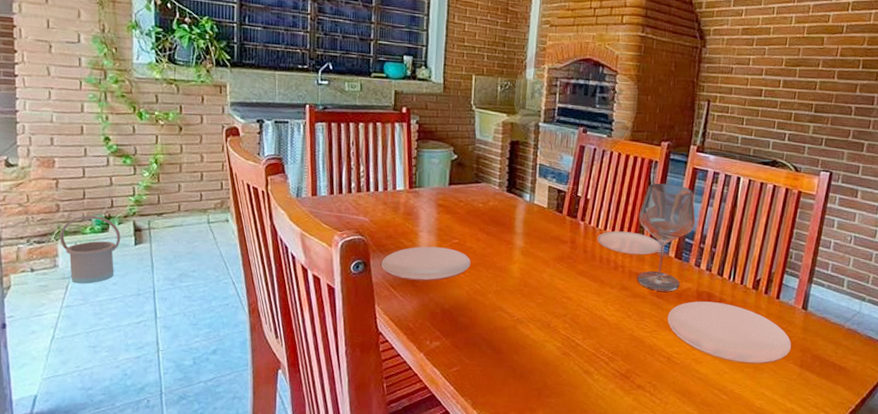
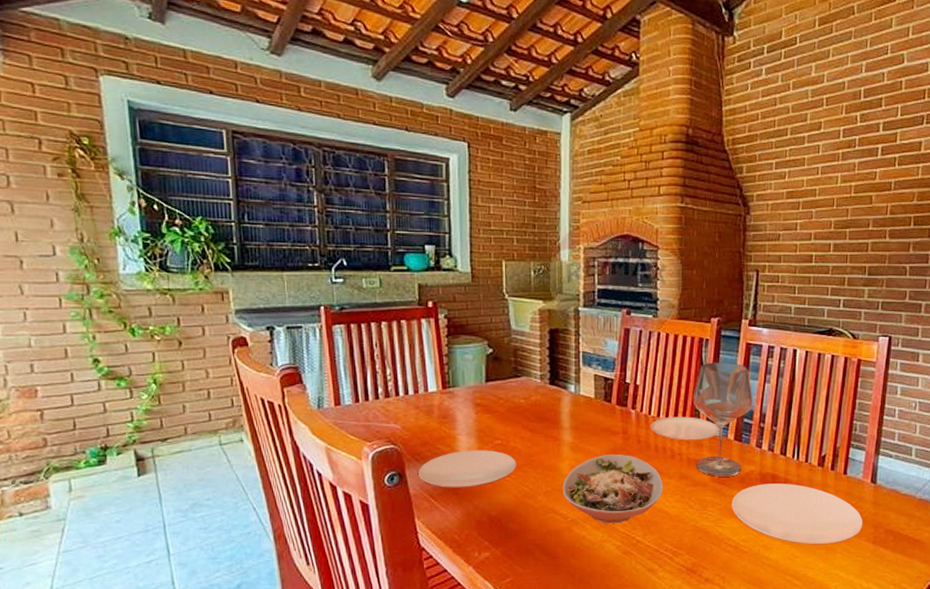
bucket: present [60,215,121,284] -> none [49,448,121,525]
salad: none [511,261,605,327] -> present [562,455,663,524]

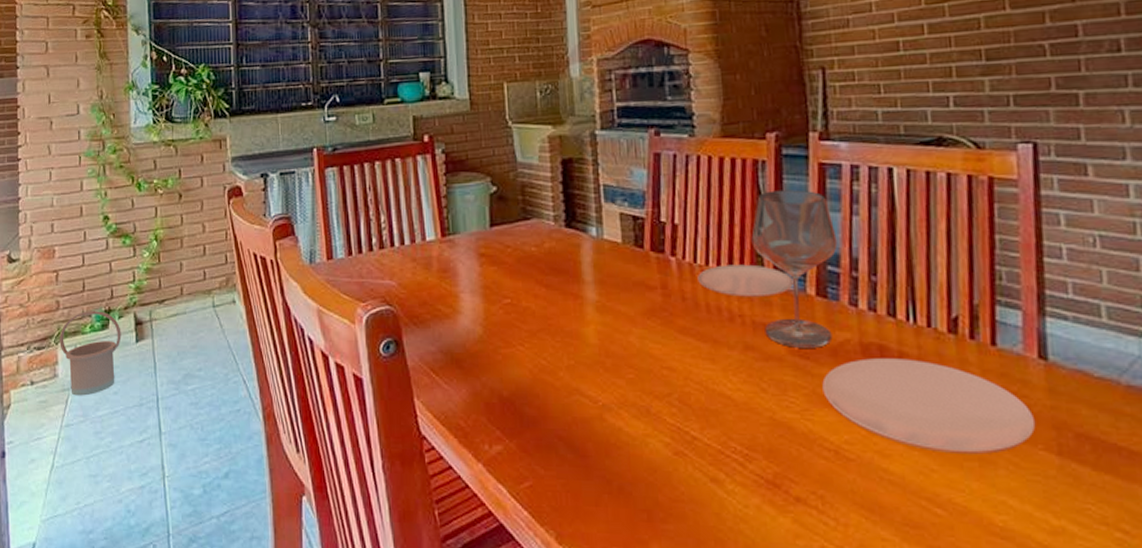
bucket: none [49,448,121,525] -> present [59,311,121,396]
plate: present [418,450,516,489] -> none [417,311,530,360]
salad: present [562,455,663,524] -> none [588,317,722,412]

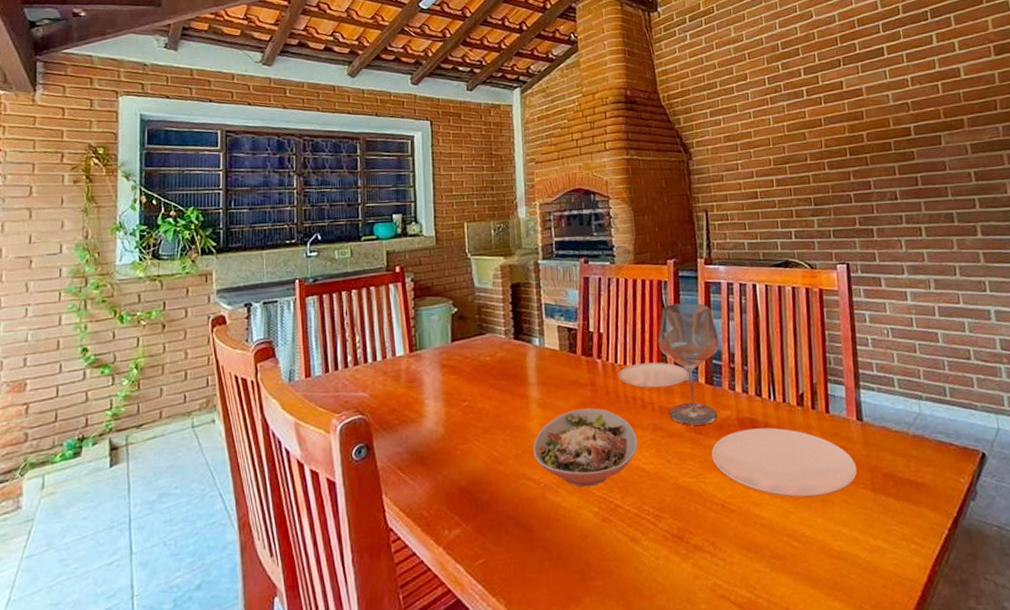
bucket: present [59,311,121,396] -> none [25,439,95,526]
salad: none [588,317,722,412] -> present [533,408,638,488]

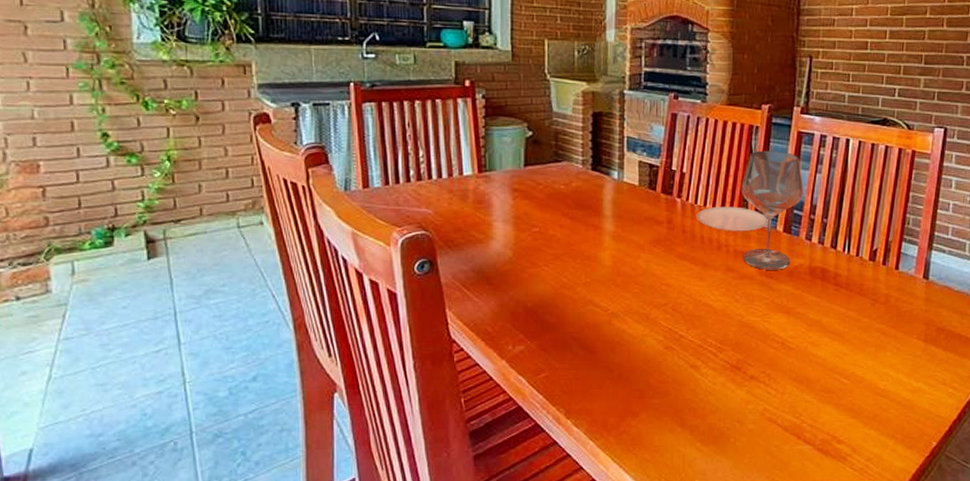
salad: present [533,408,638,488] -> none [602,245,708,318]
plate: present [711,427,858,498] -> none [779,278,915,343]

